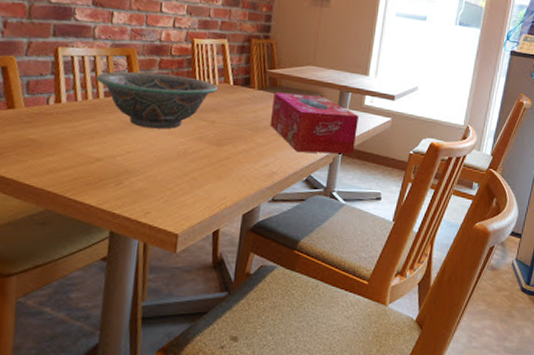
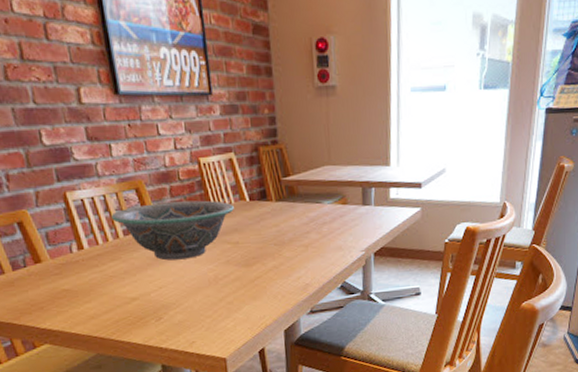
tissue box: present [270,92,359,154] -> none [293,197,387,260]

